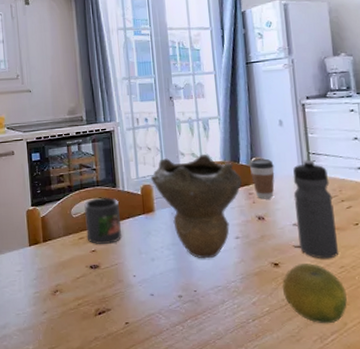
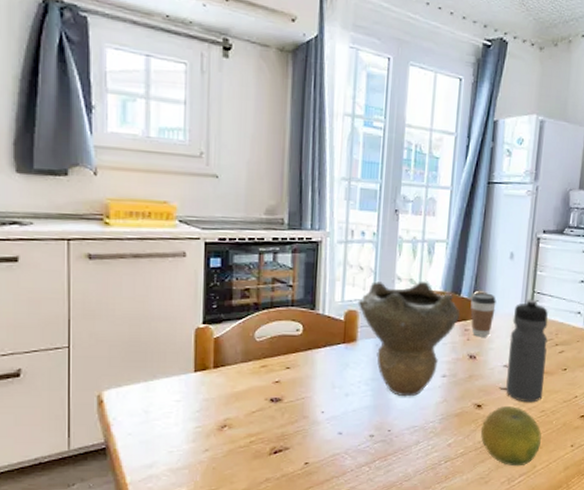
mug: present [84,197,121,244] -> none [270,319,316,375]

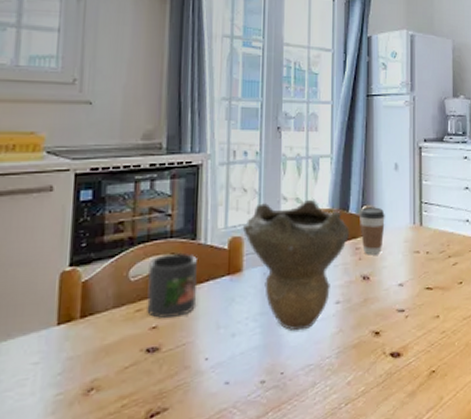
mug: none [270,319,316,375] -> present [147,252,197,318]
fruit: present [481,406,542,467] -> none [382,330,445,401]
water bottle: present [506,298,548,403] -> none [402,209,442,324]

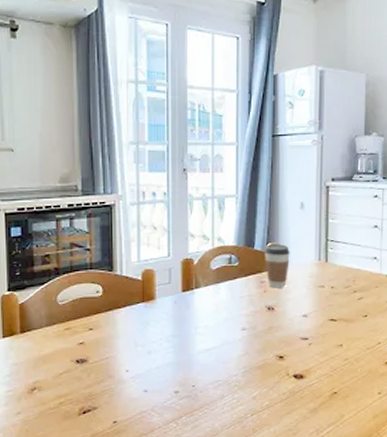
mug: present [147,252,197,318] -> none [72,282,115,336]
decorative bowl: present [242,200,350,331] -> none [153,237,255,352]

